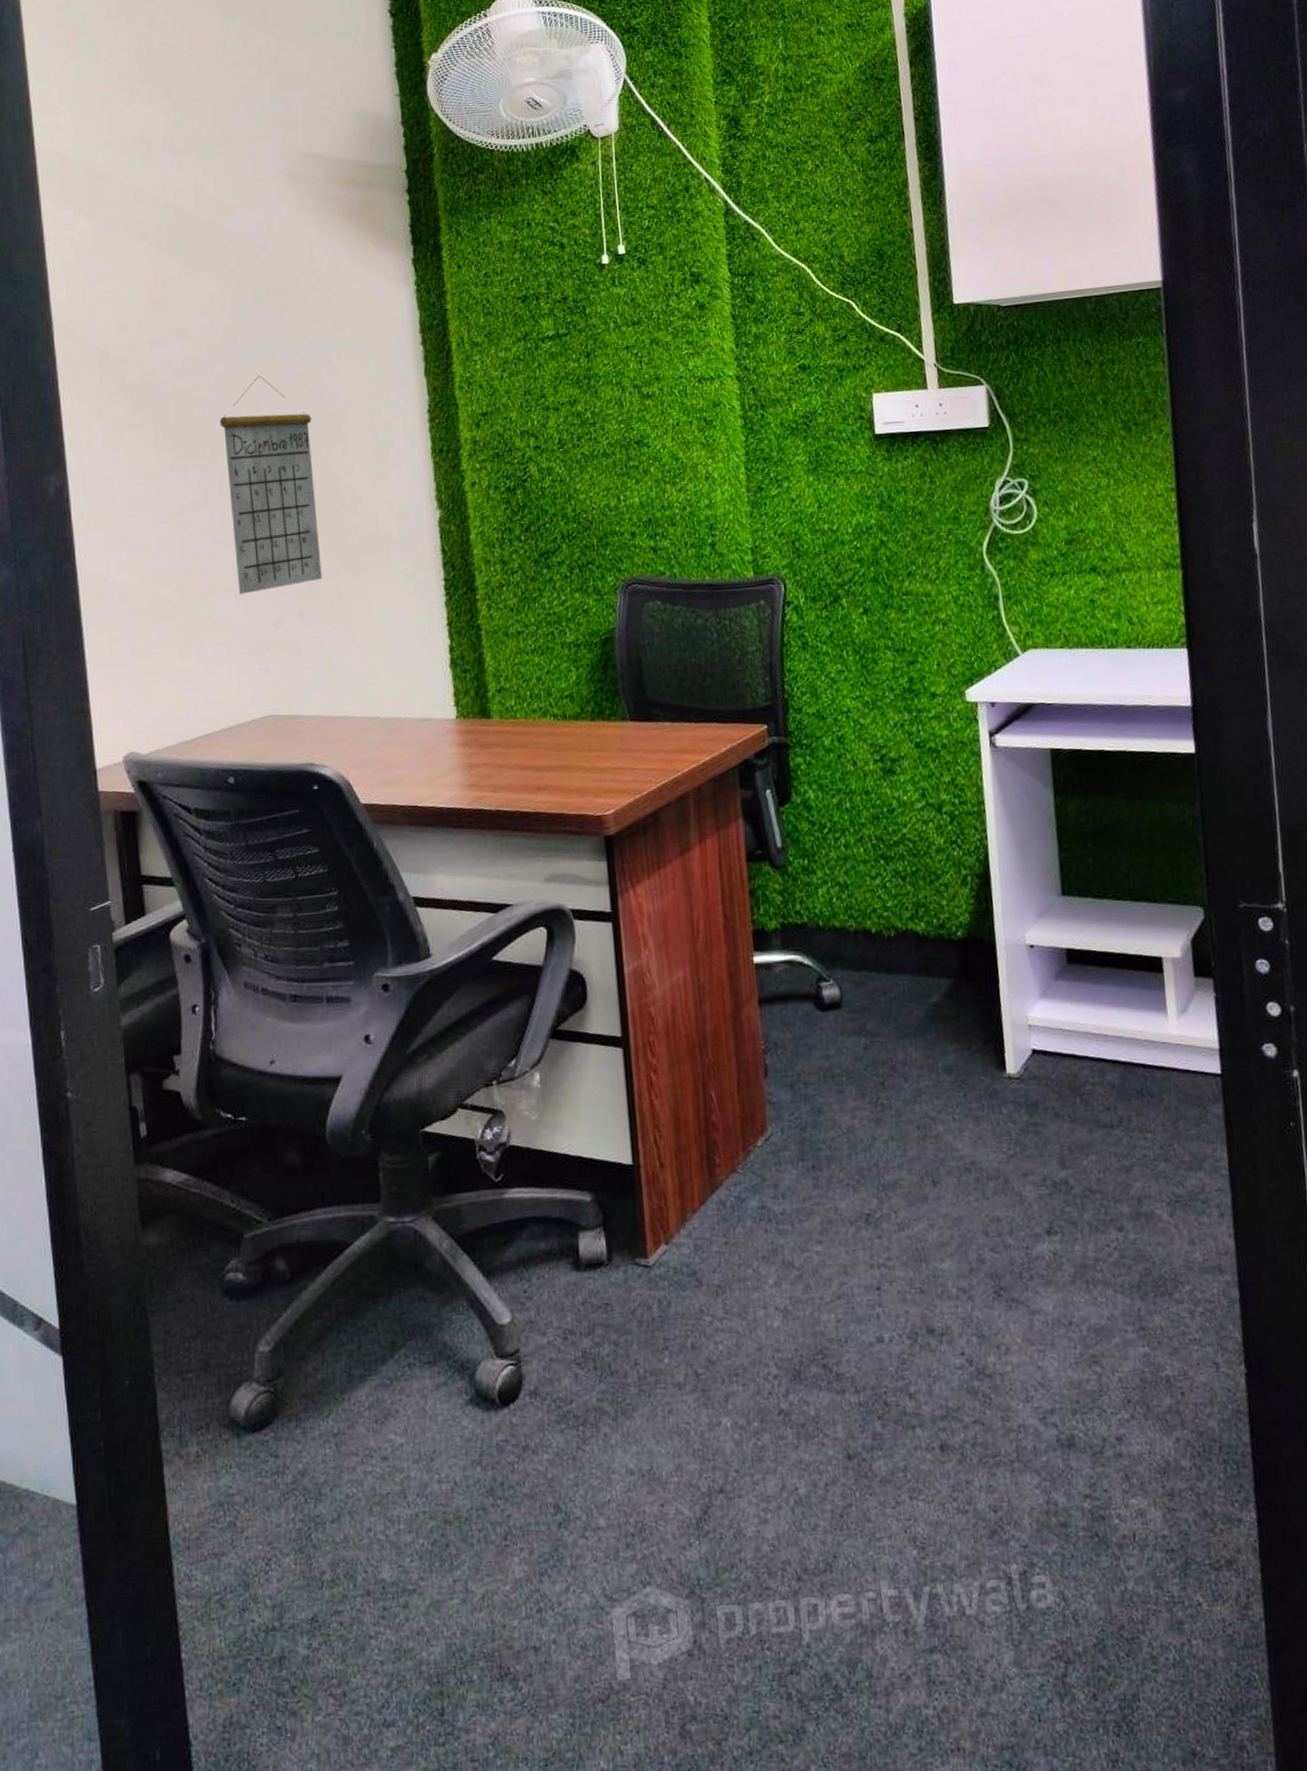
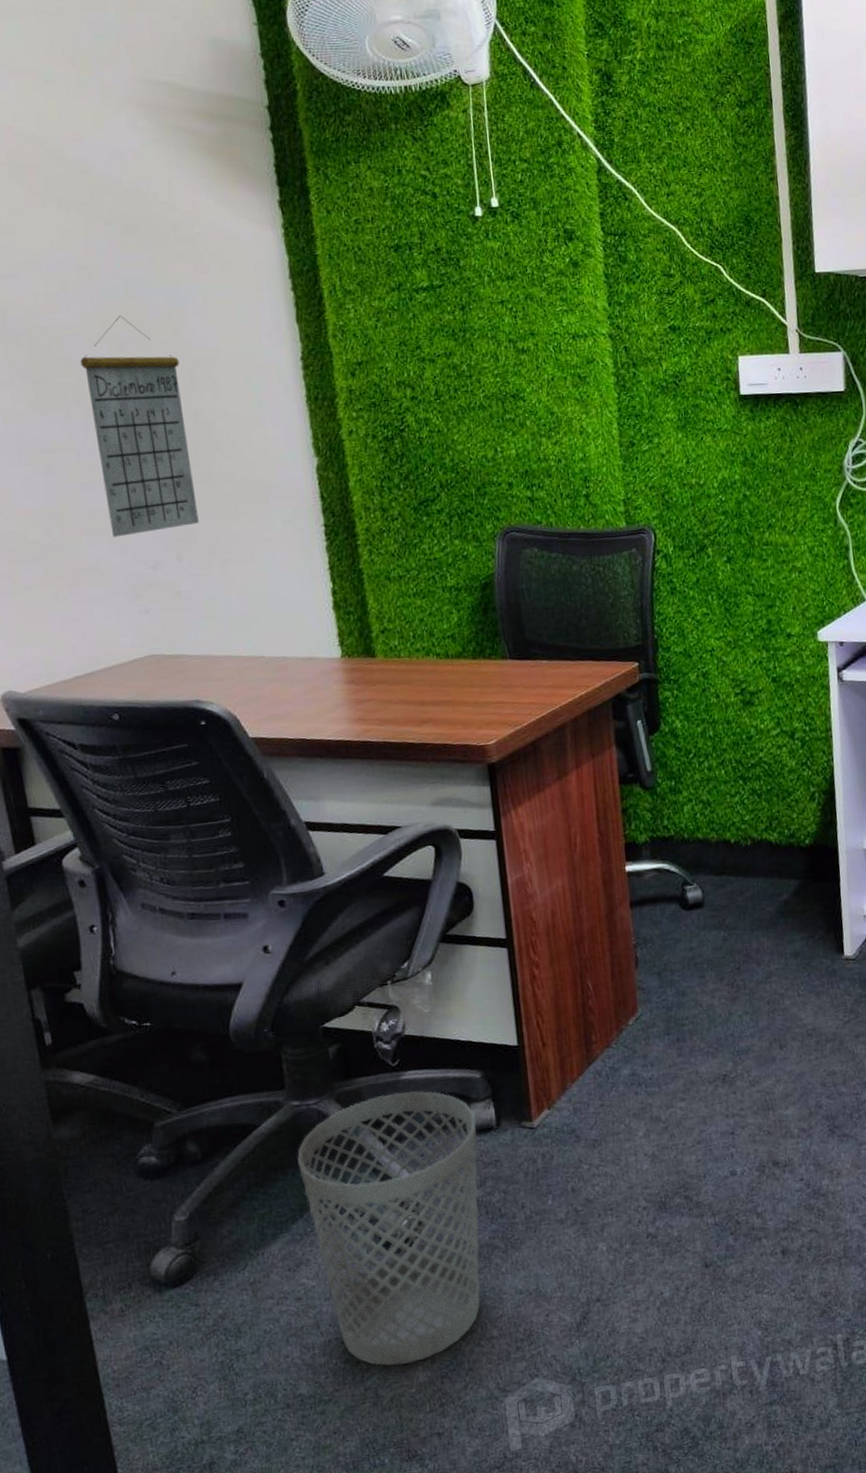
wastebasket: none [390,1212,587,1554] -> present [297,1090,481,1366]

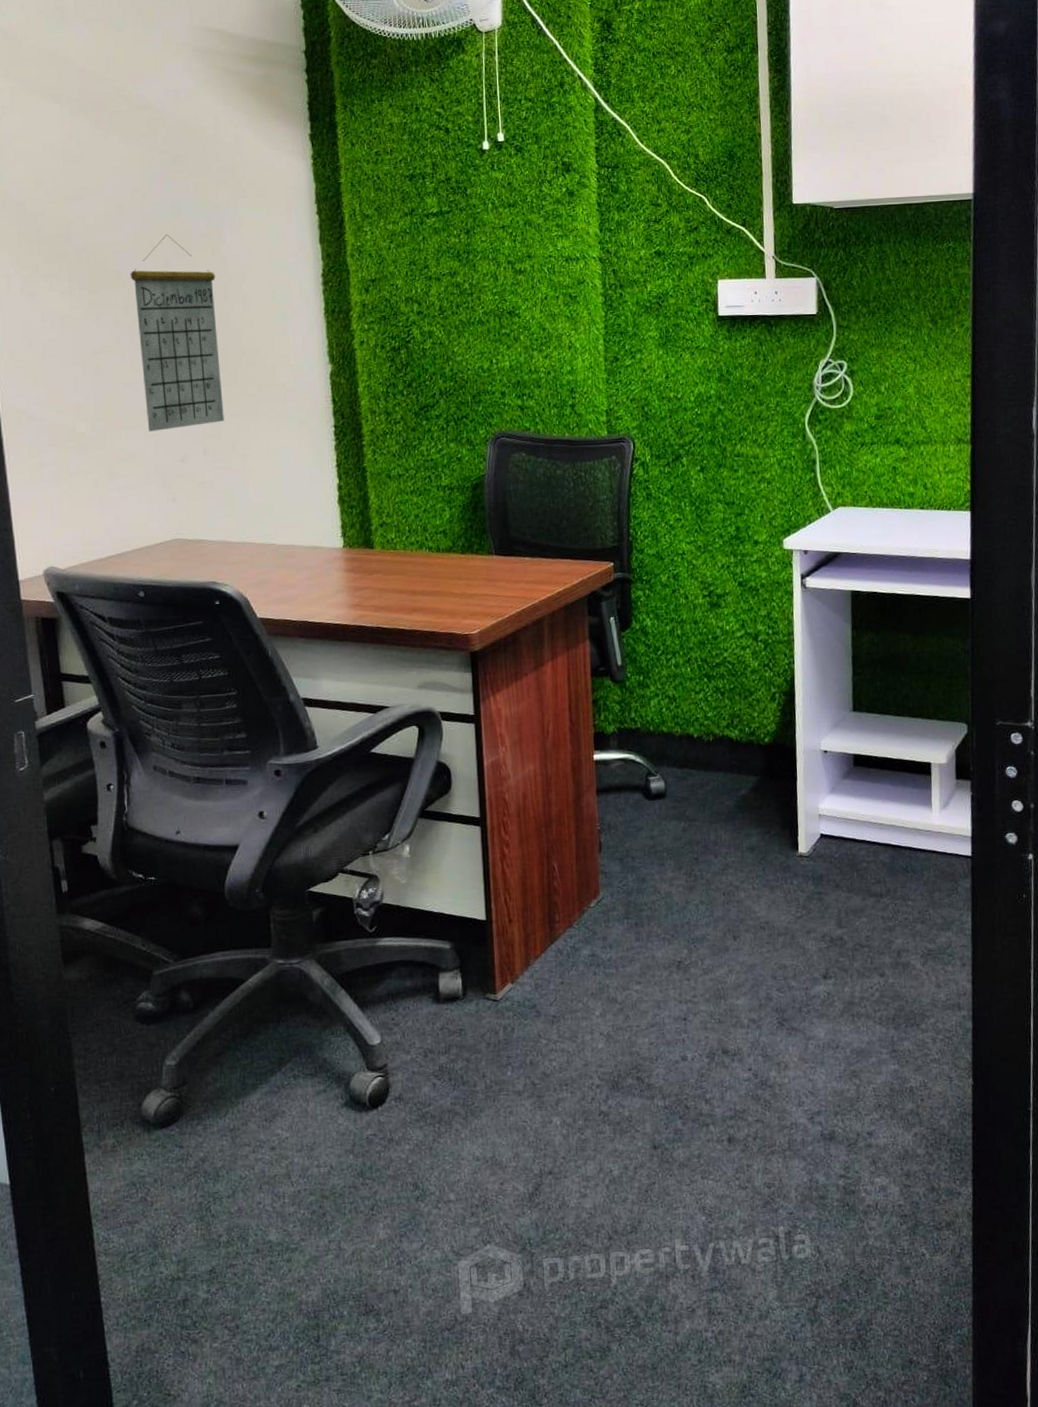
wastebasket: present [297,1090,481,1366] -> none [279,957,445,1221]

